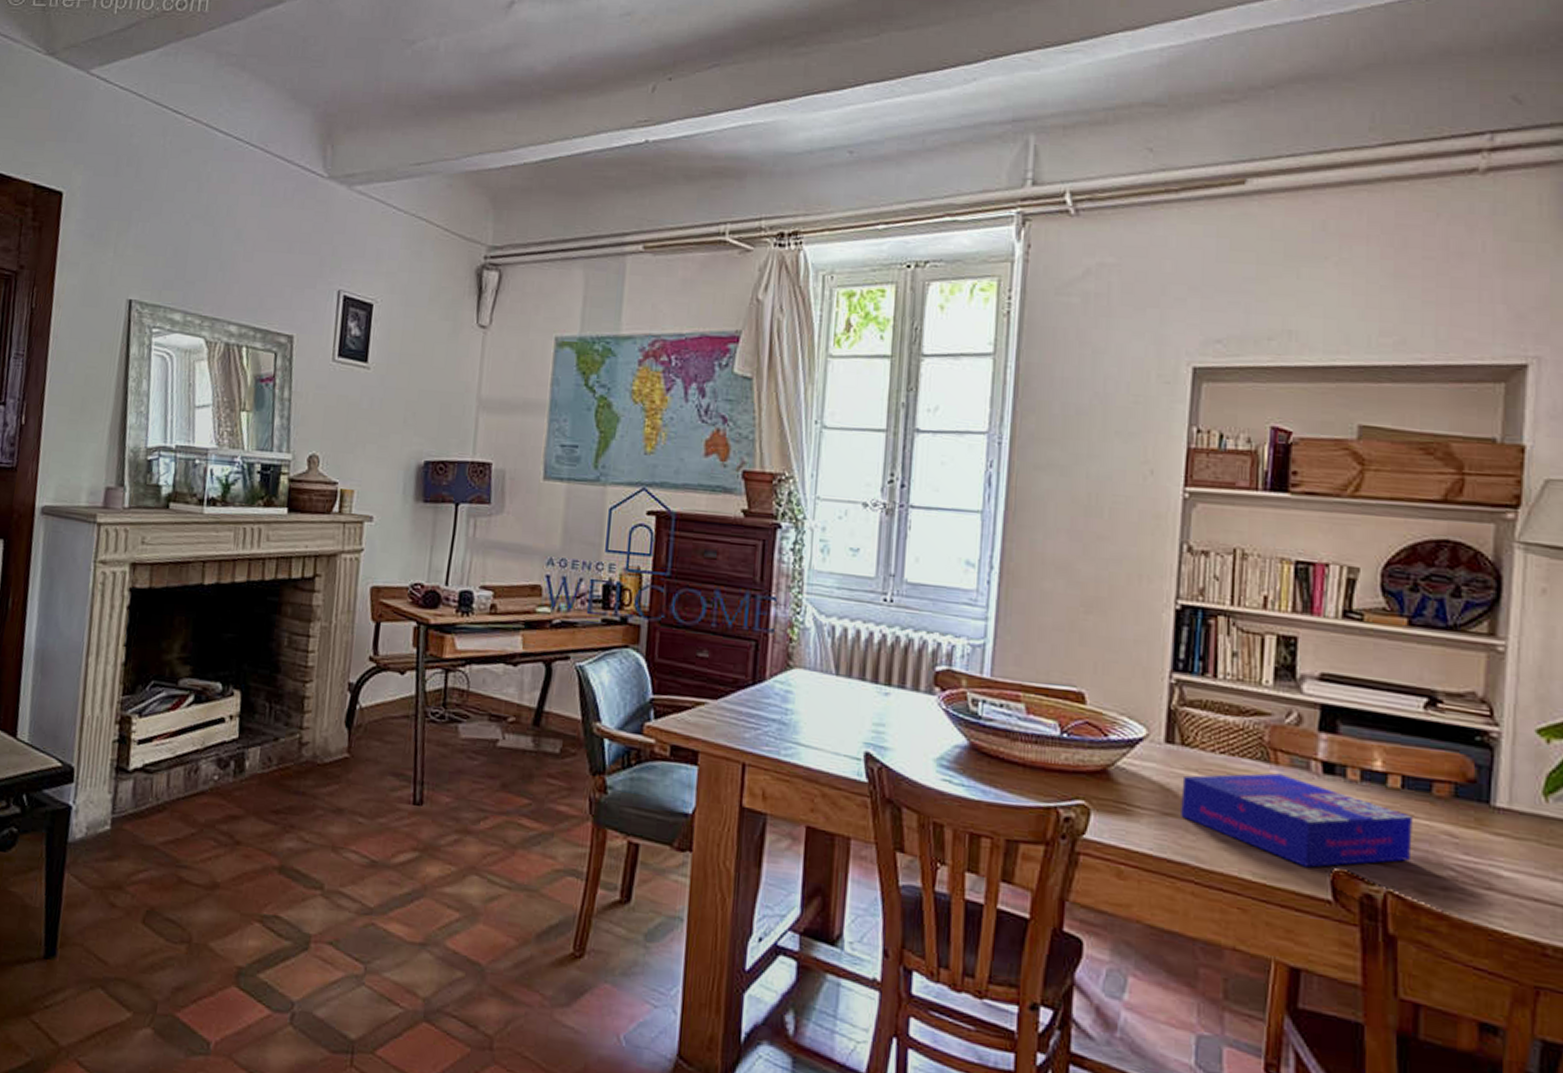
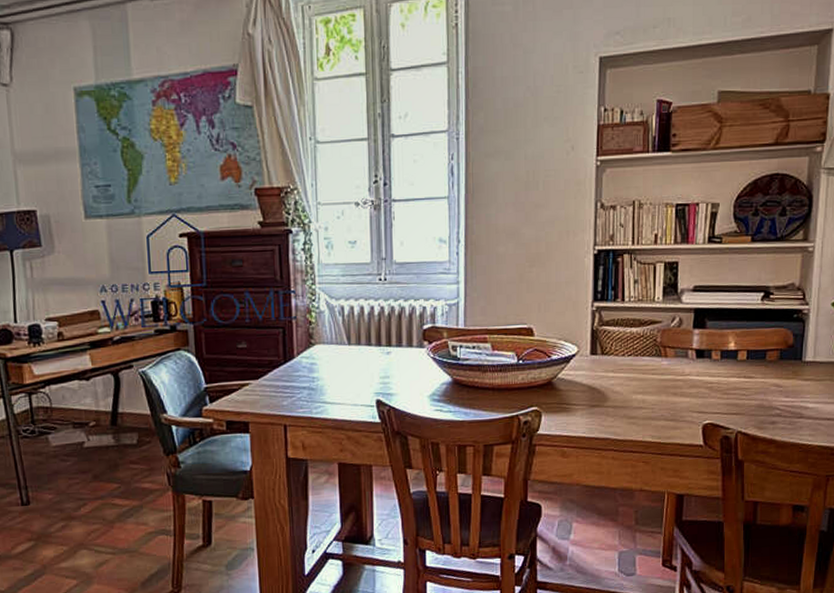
board game: present [1181,773,1413,868] -> none [603,363,754,425]

